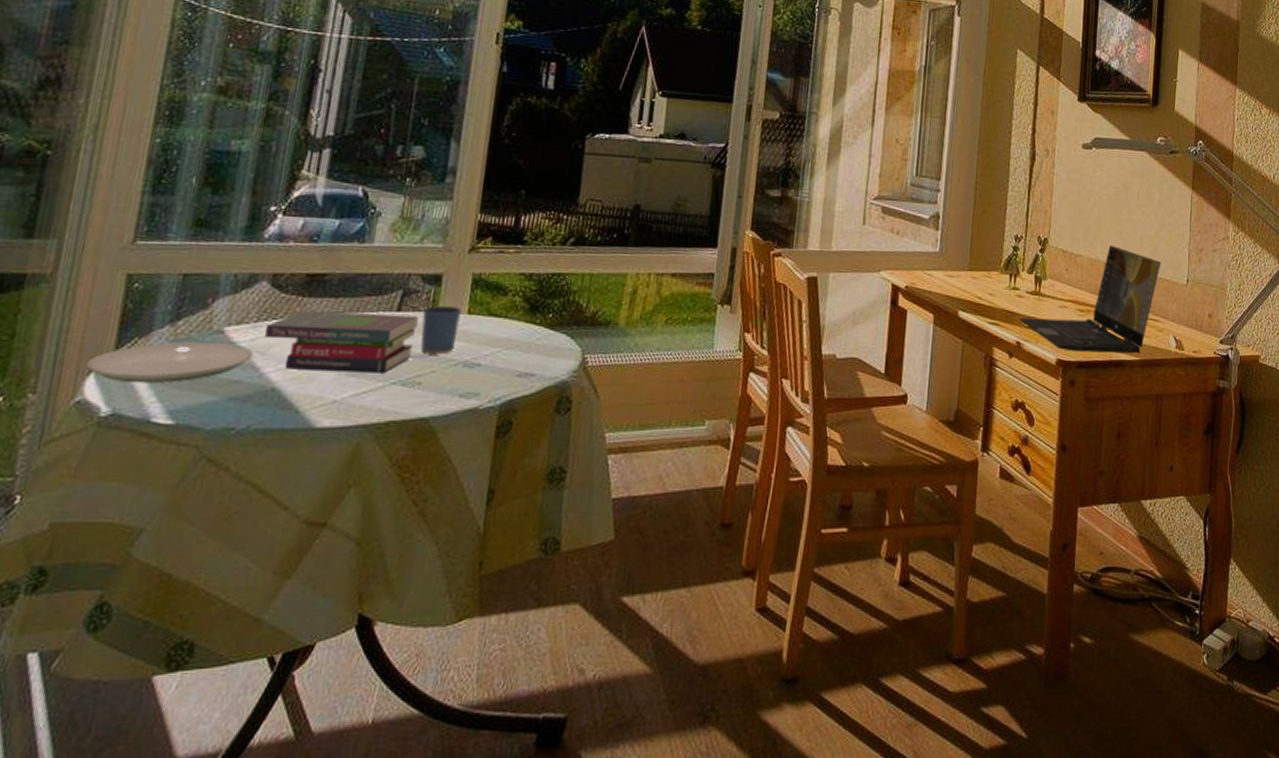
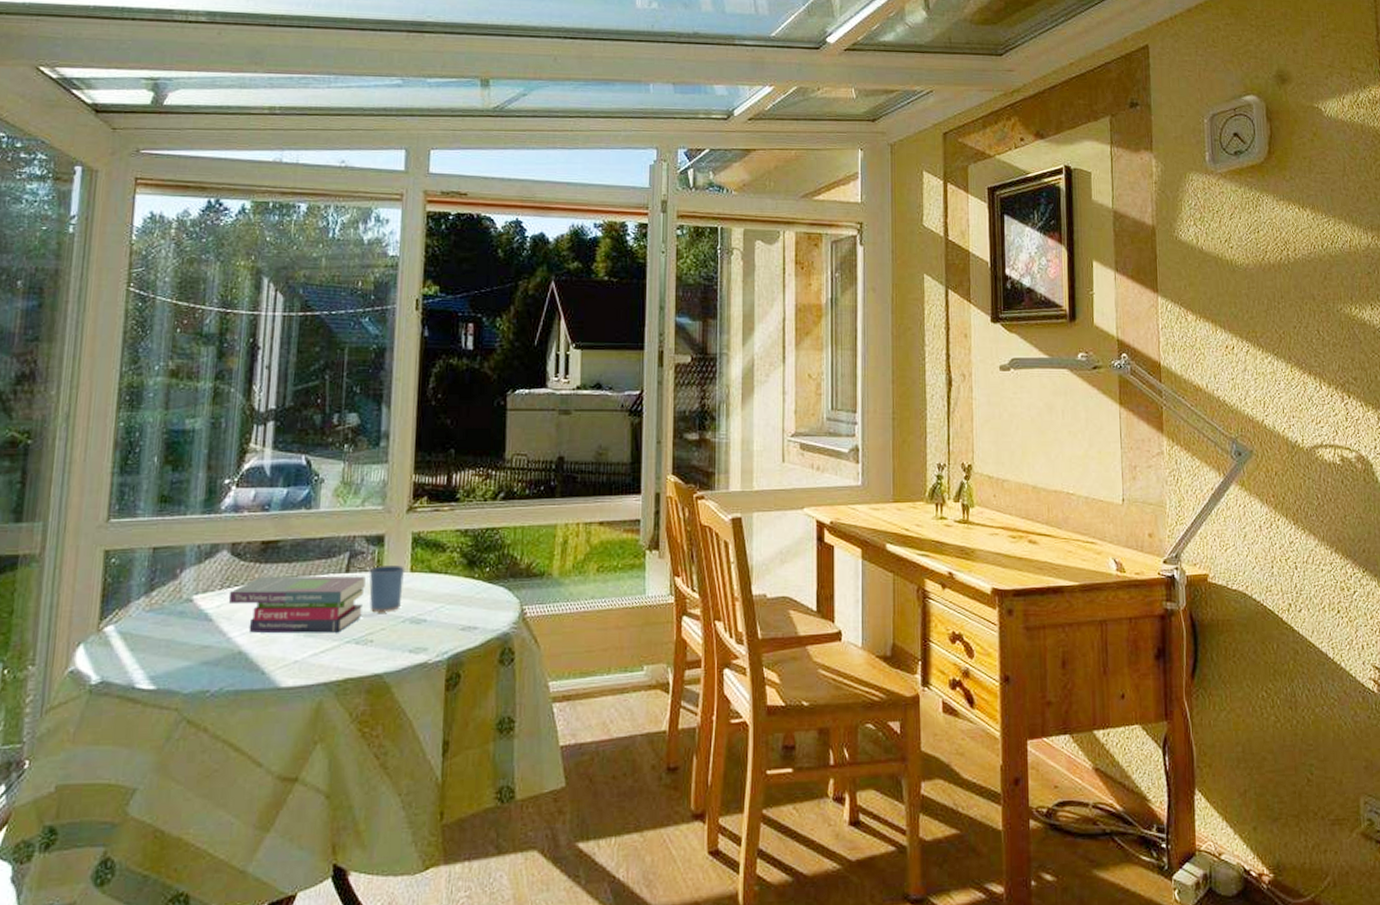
plate: present [87,341,254,383] -> none [77,610,221,652]
laptop computer: present [1020,245,1162,354] -> none [950,467,1094,580]

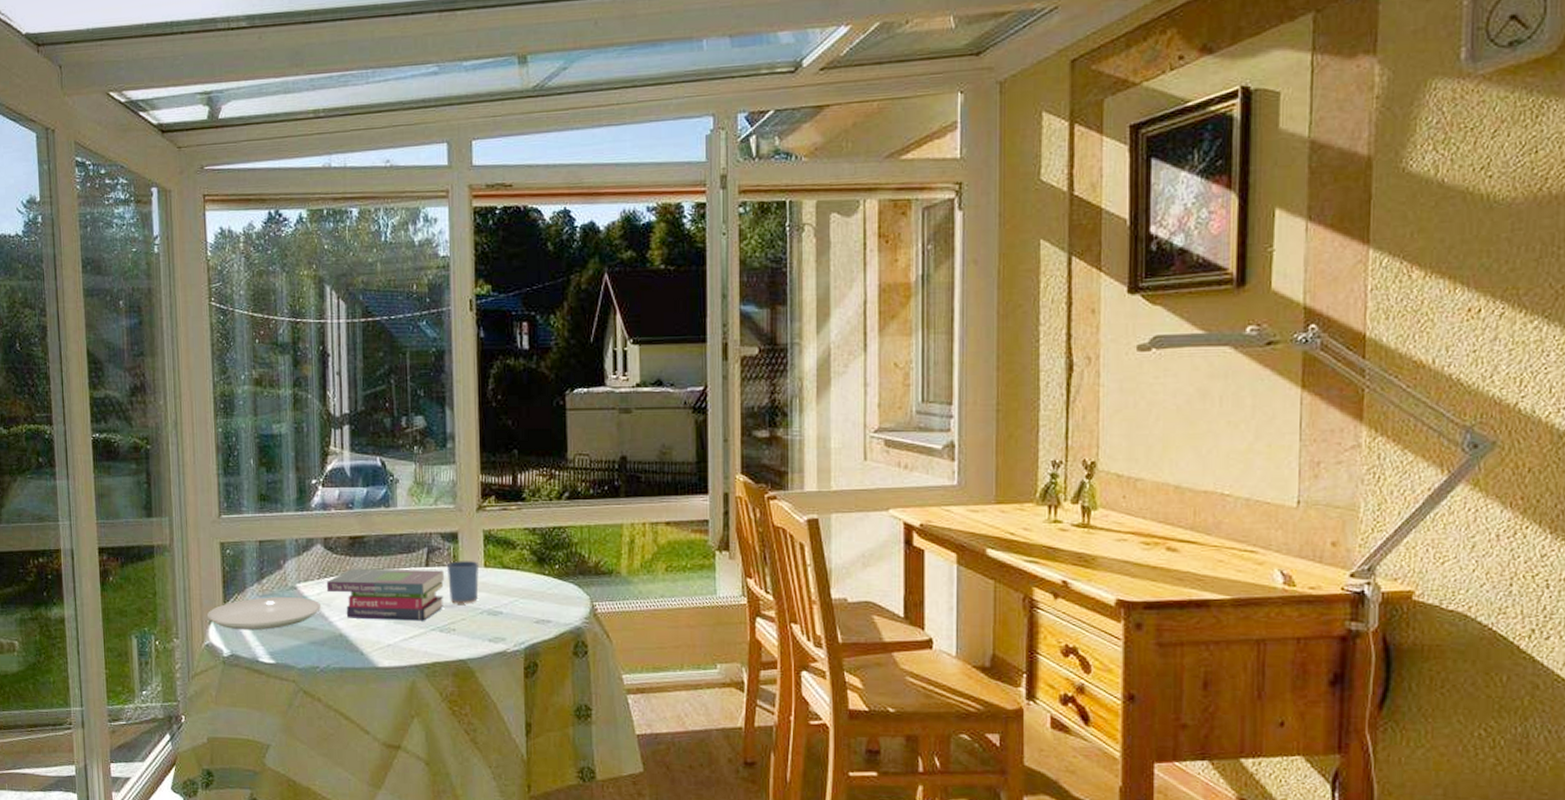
plate: none [77,610,221,652] -> present [208,596,322,631]

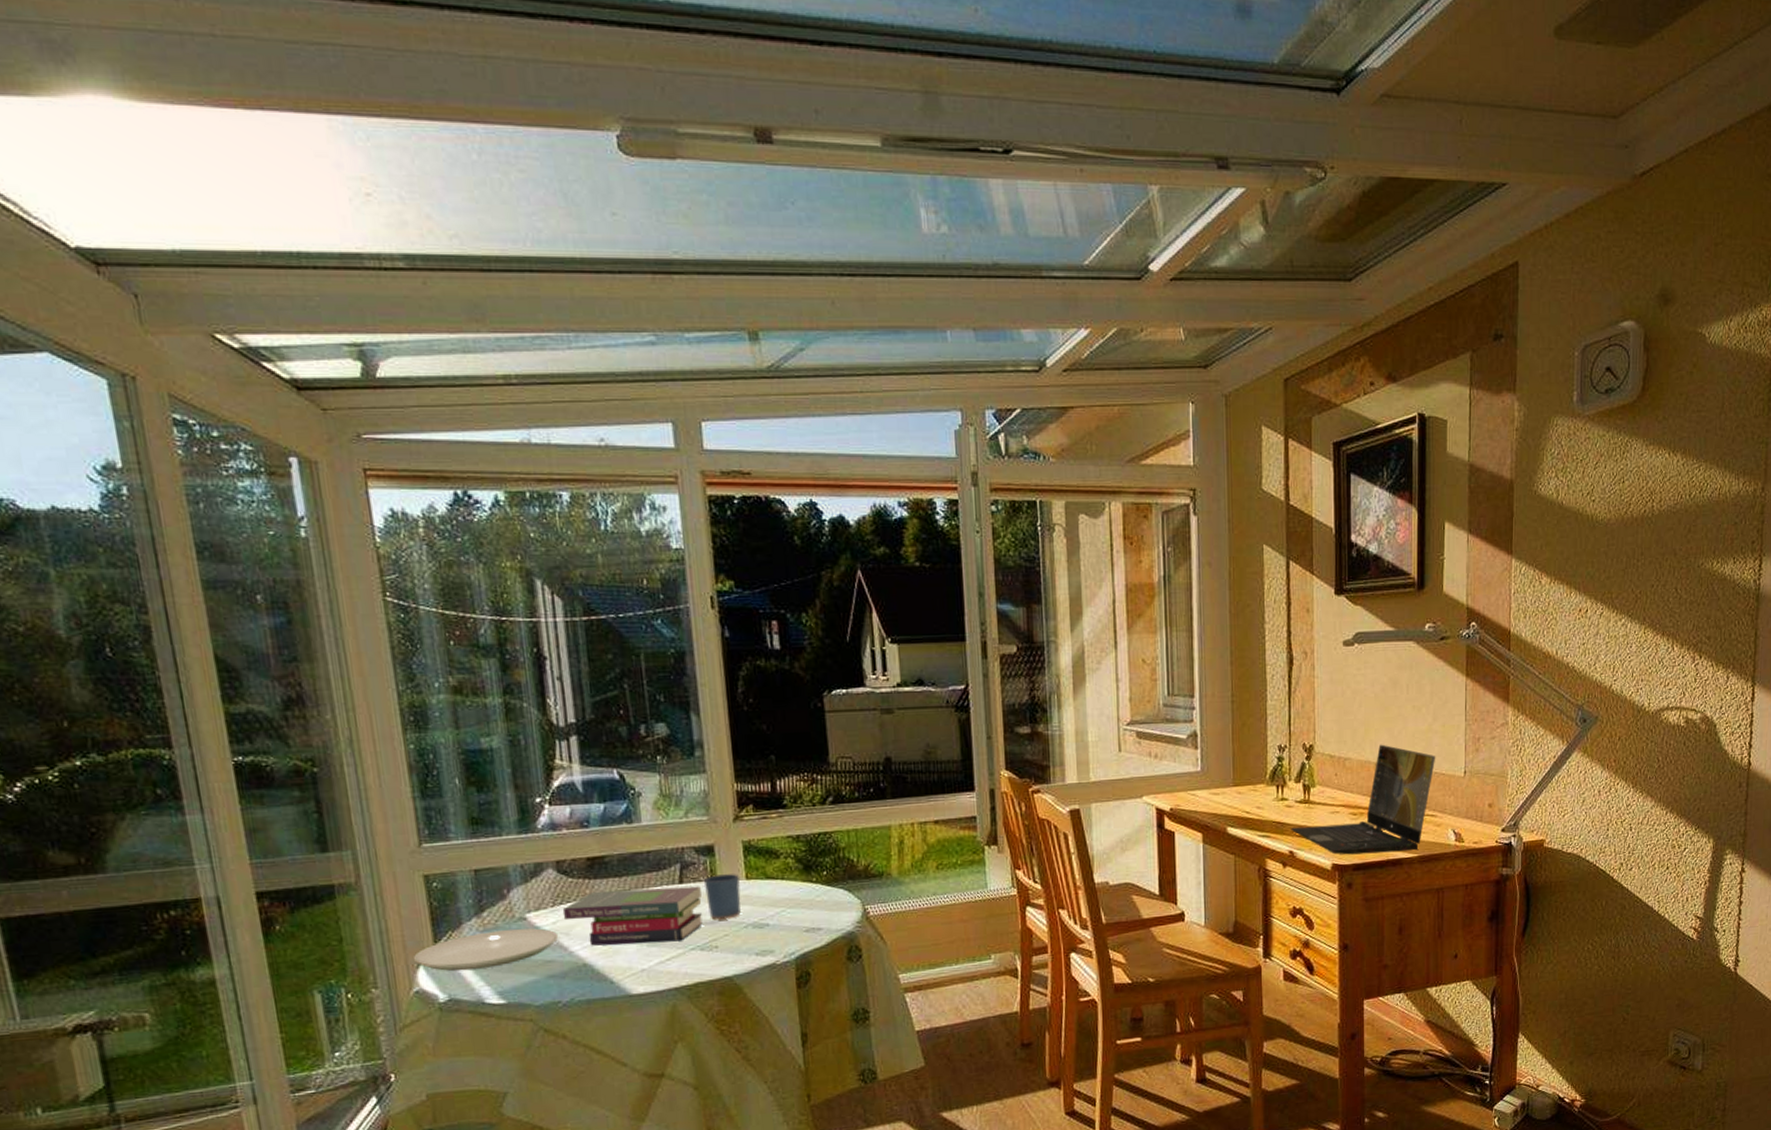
laptop computer: none [1065,464,1259,592] -> present [1291,744,1436,855]

